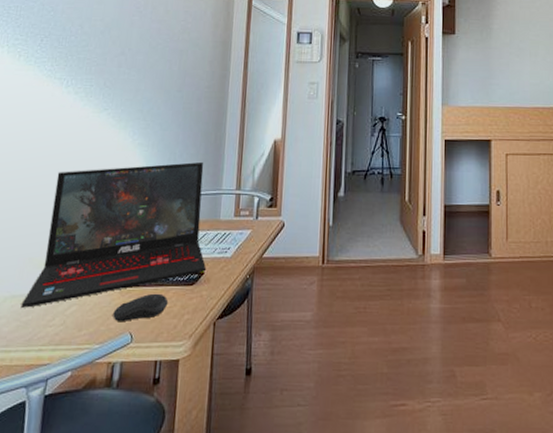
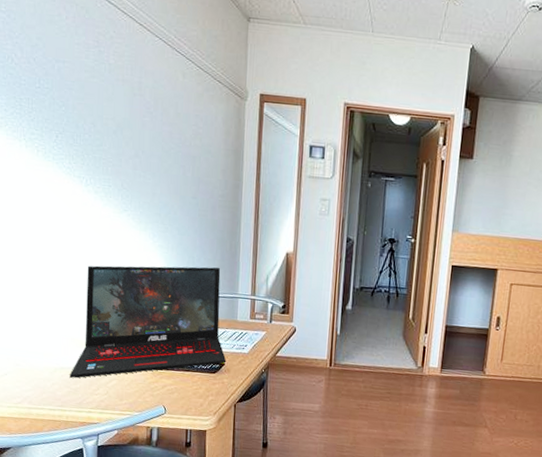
computer mouse: present [113,293,169,322] -> none [148,376,195,397]

